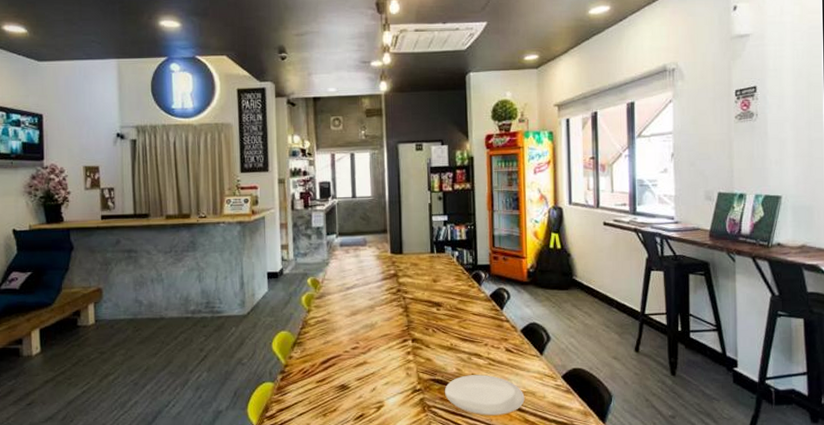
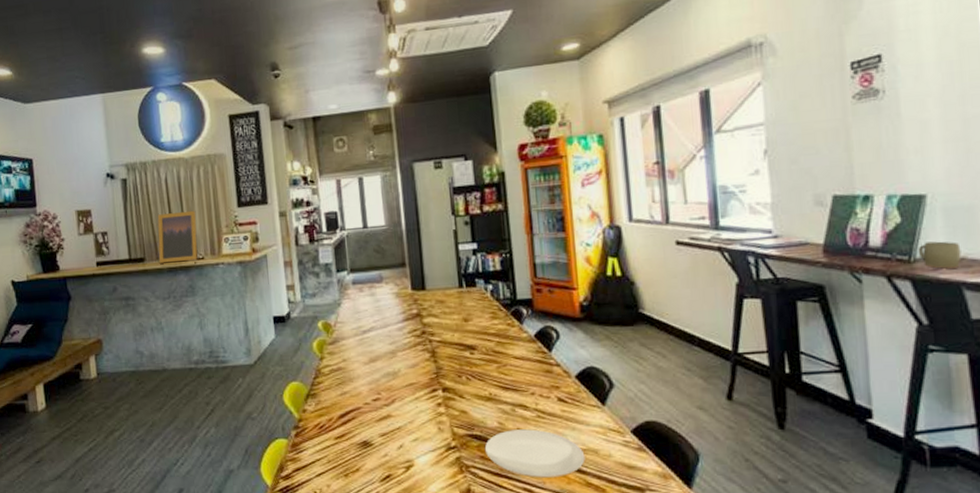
picture frame: none [163,173,202,220] -> present [157,210,198,264]
mug: none [774,232,803,253] -> present [918,241,962,269]

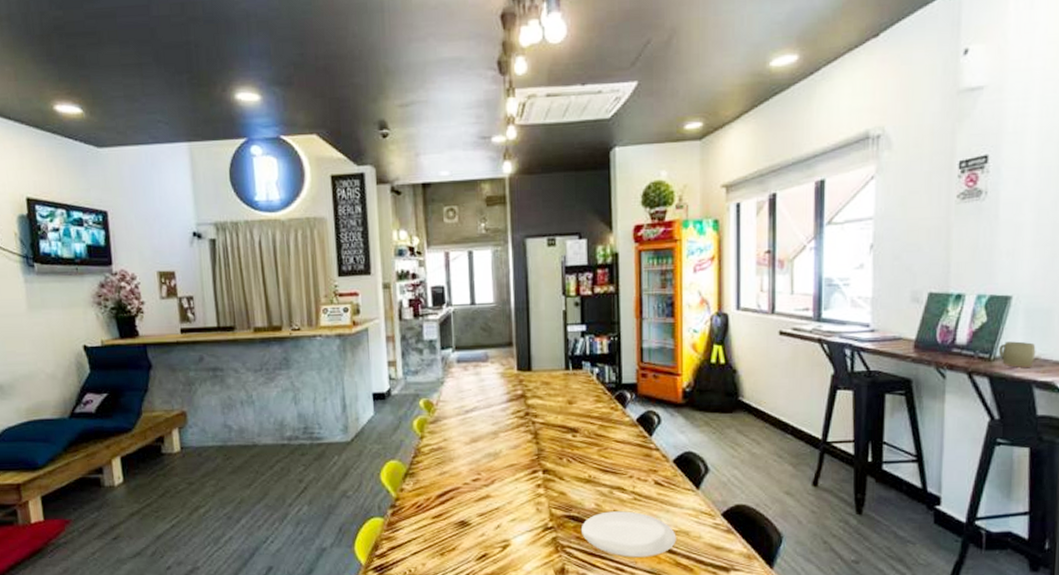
picture frame: present [157,210,198,264] -> none [249,277,294,333]

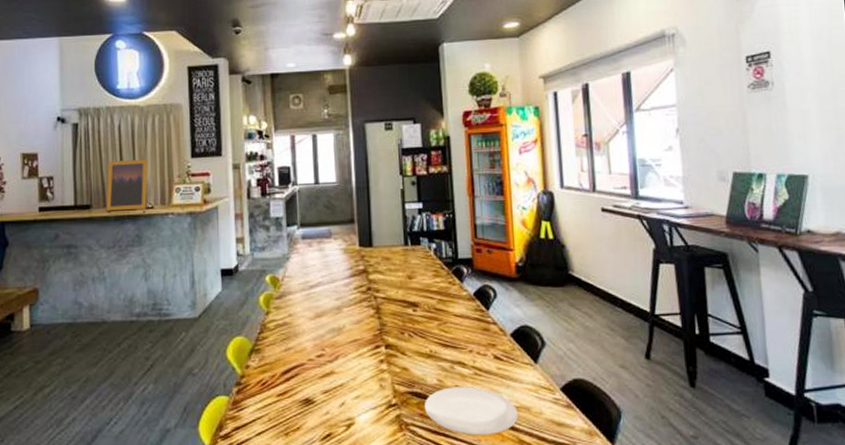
picture frame: none [249,277,294,333] -> present [106,158,148,211]
mug: present [998,341,1036,367] -> none [802,217,838,242]

